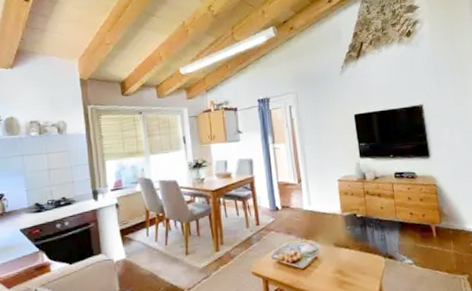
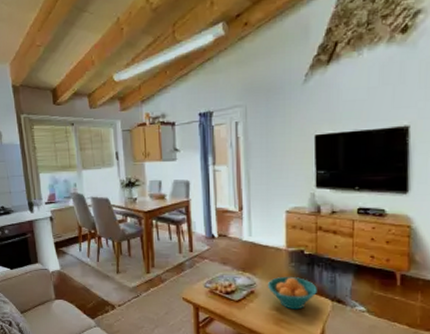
fruit bowl: none [328,238,372,271] -> present [267,276,317,310]

